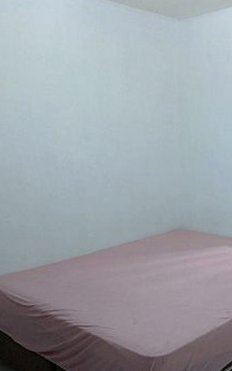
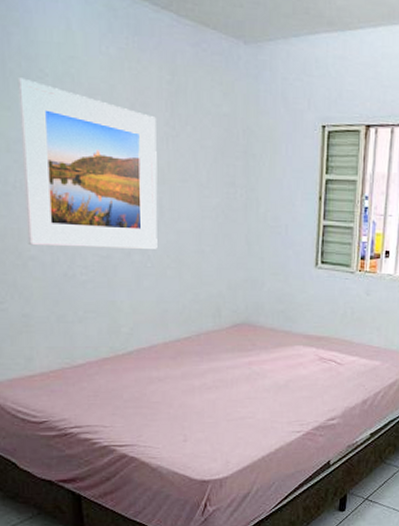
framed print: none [23,61,116,176] -> present [17,78,158,249]

